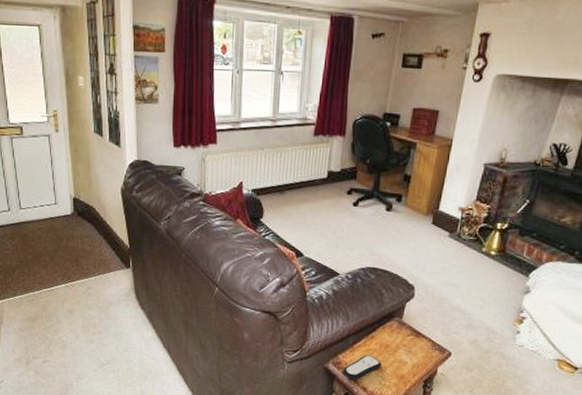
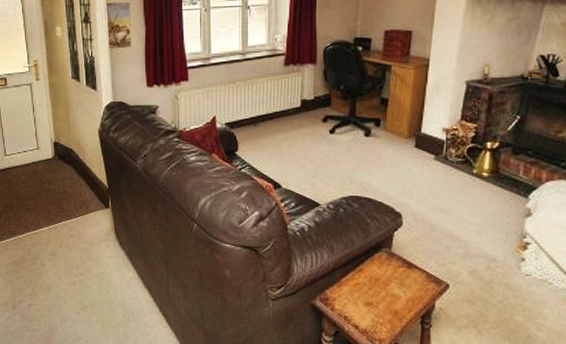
remote control: present [343,355,382,380] -> none [331,290,373,317]

